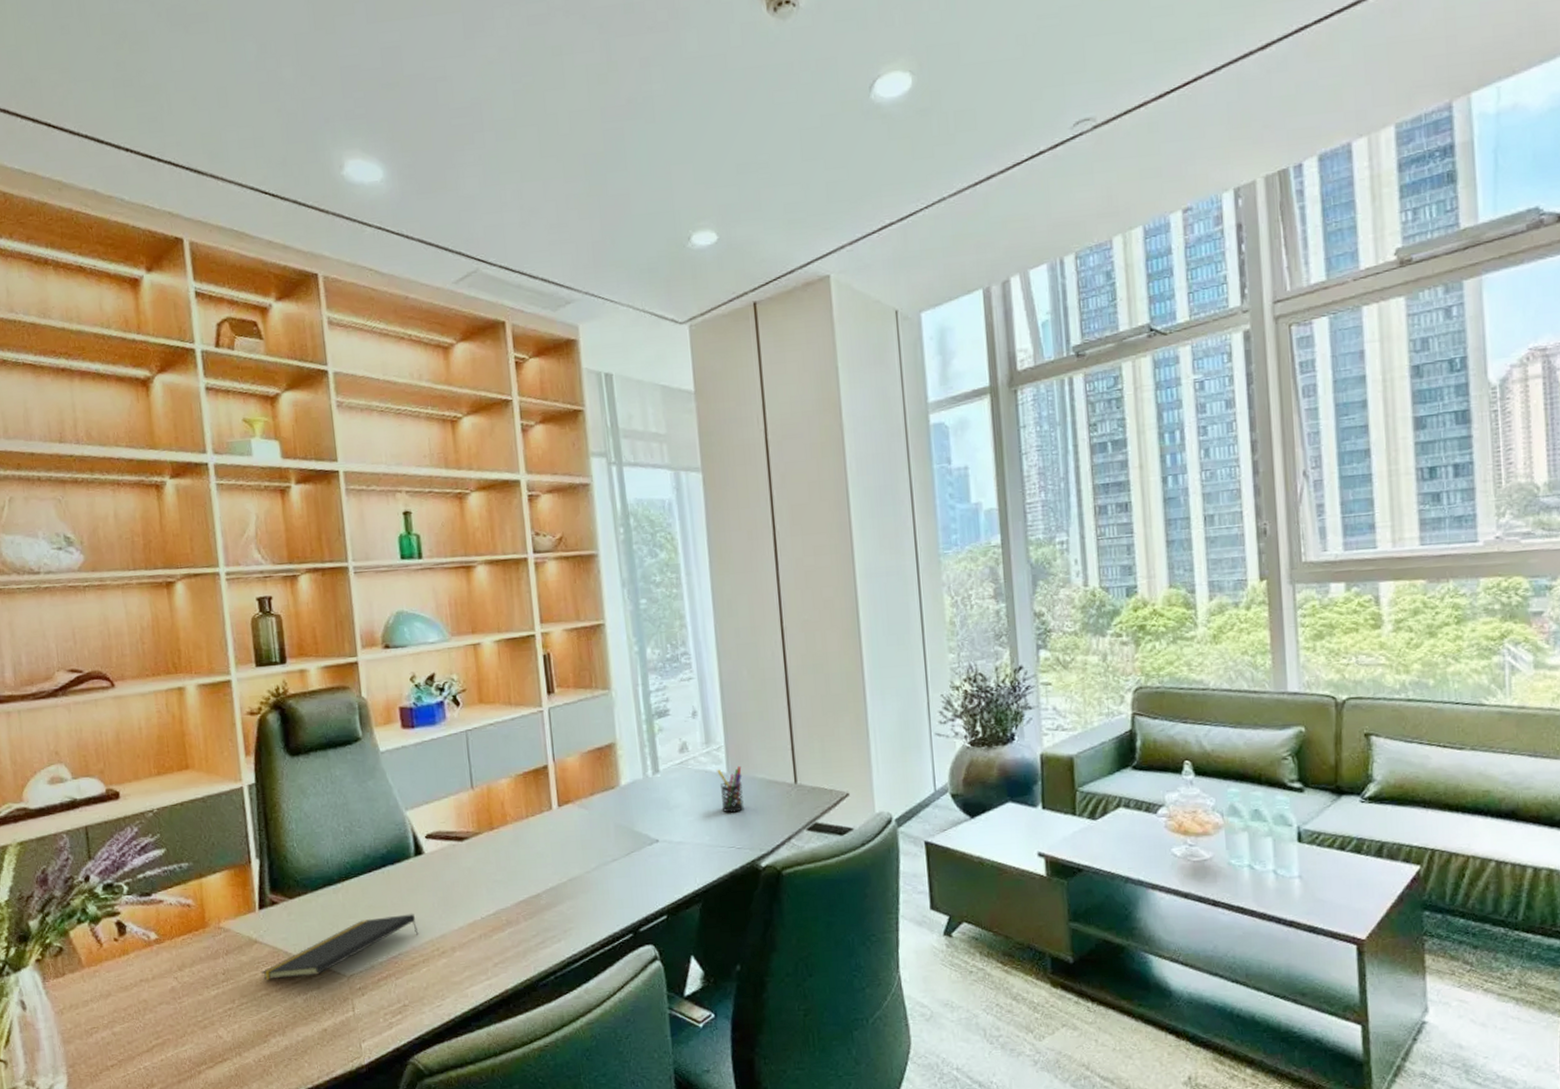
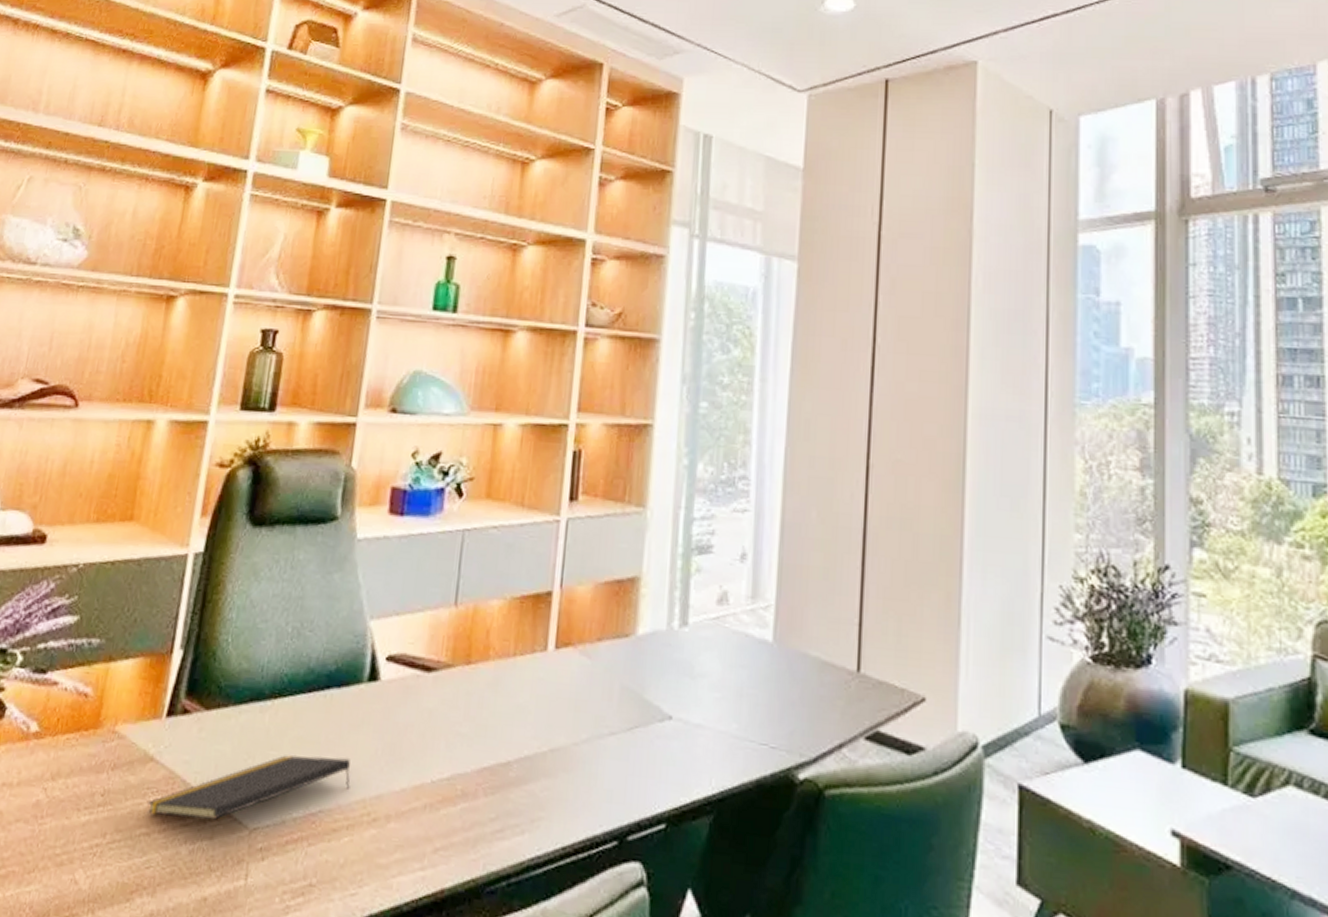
pen holder: present [717,766,744,813] -> none [760,635,792,698]

